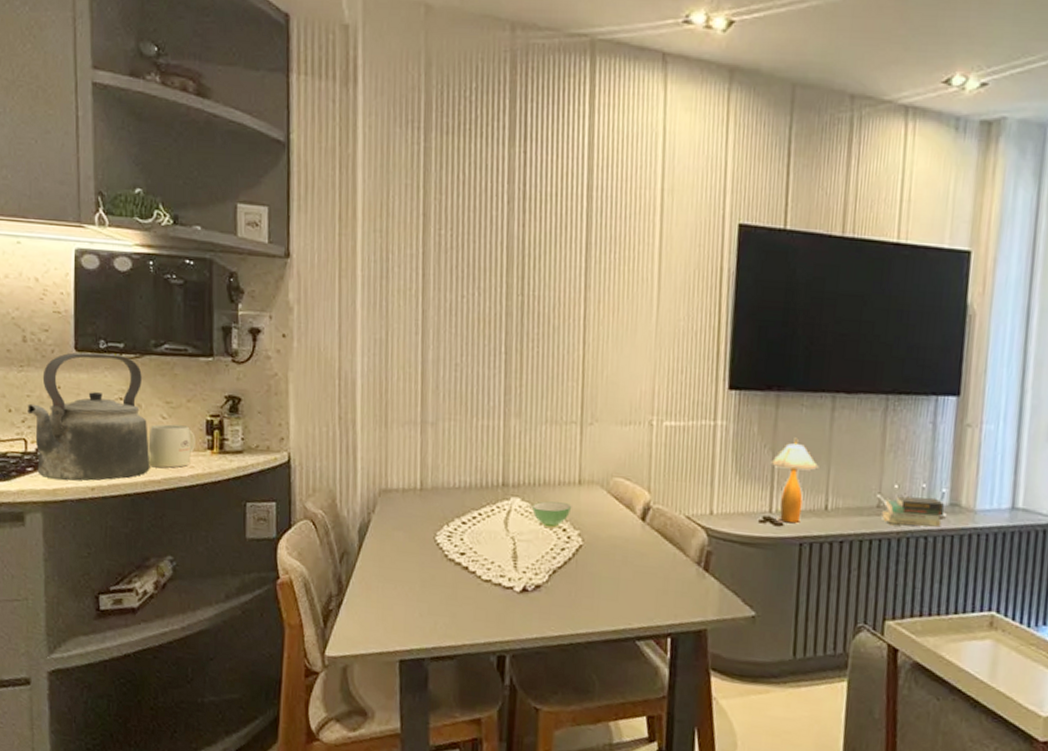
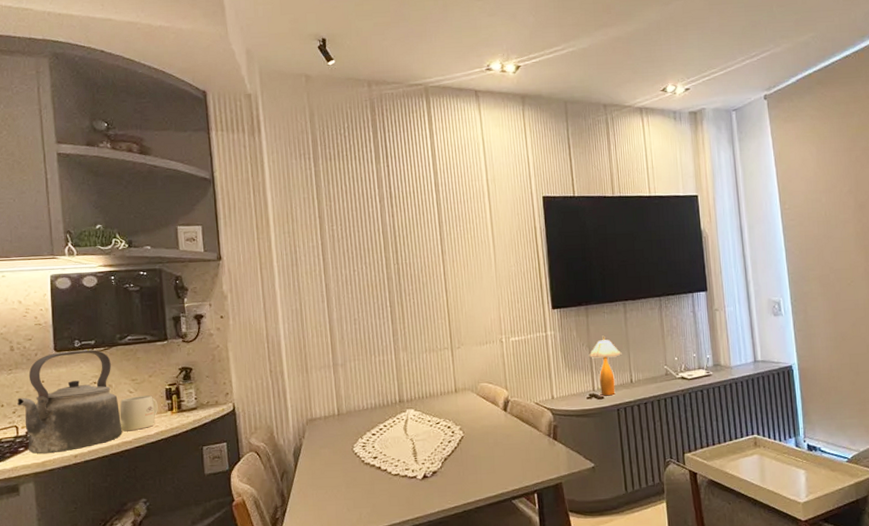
bowl: present [531,501,572,530] -> none [422,407,453,429]
books: present [882,496,945,527] -> none [670,362,711,385]

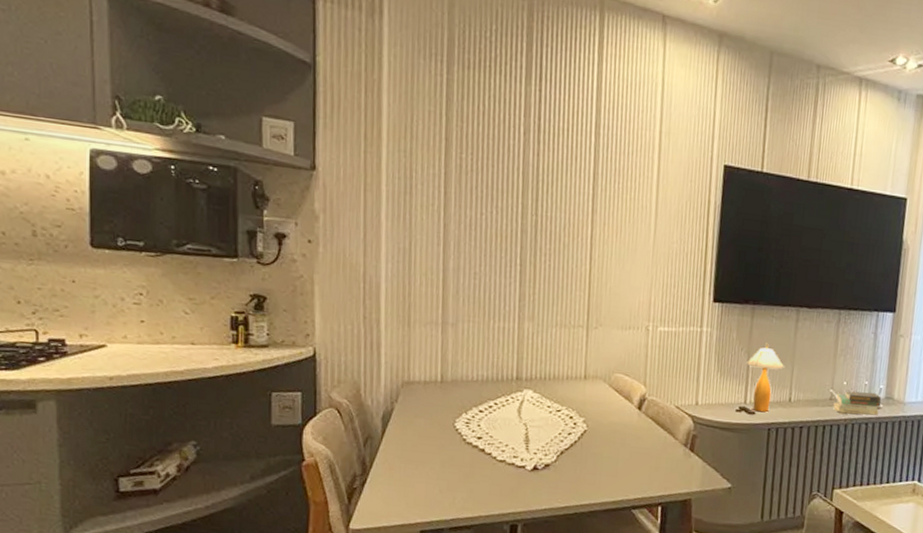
kettle: present [17,349,123,454] -> none [39,248,173,371]
mug: present [119,395,158,432] -> none [170,319,220,360]
books: none [670,362,711,385] -> present [833,390,882,416]

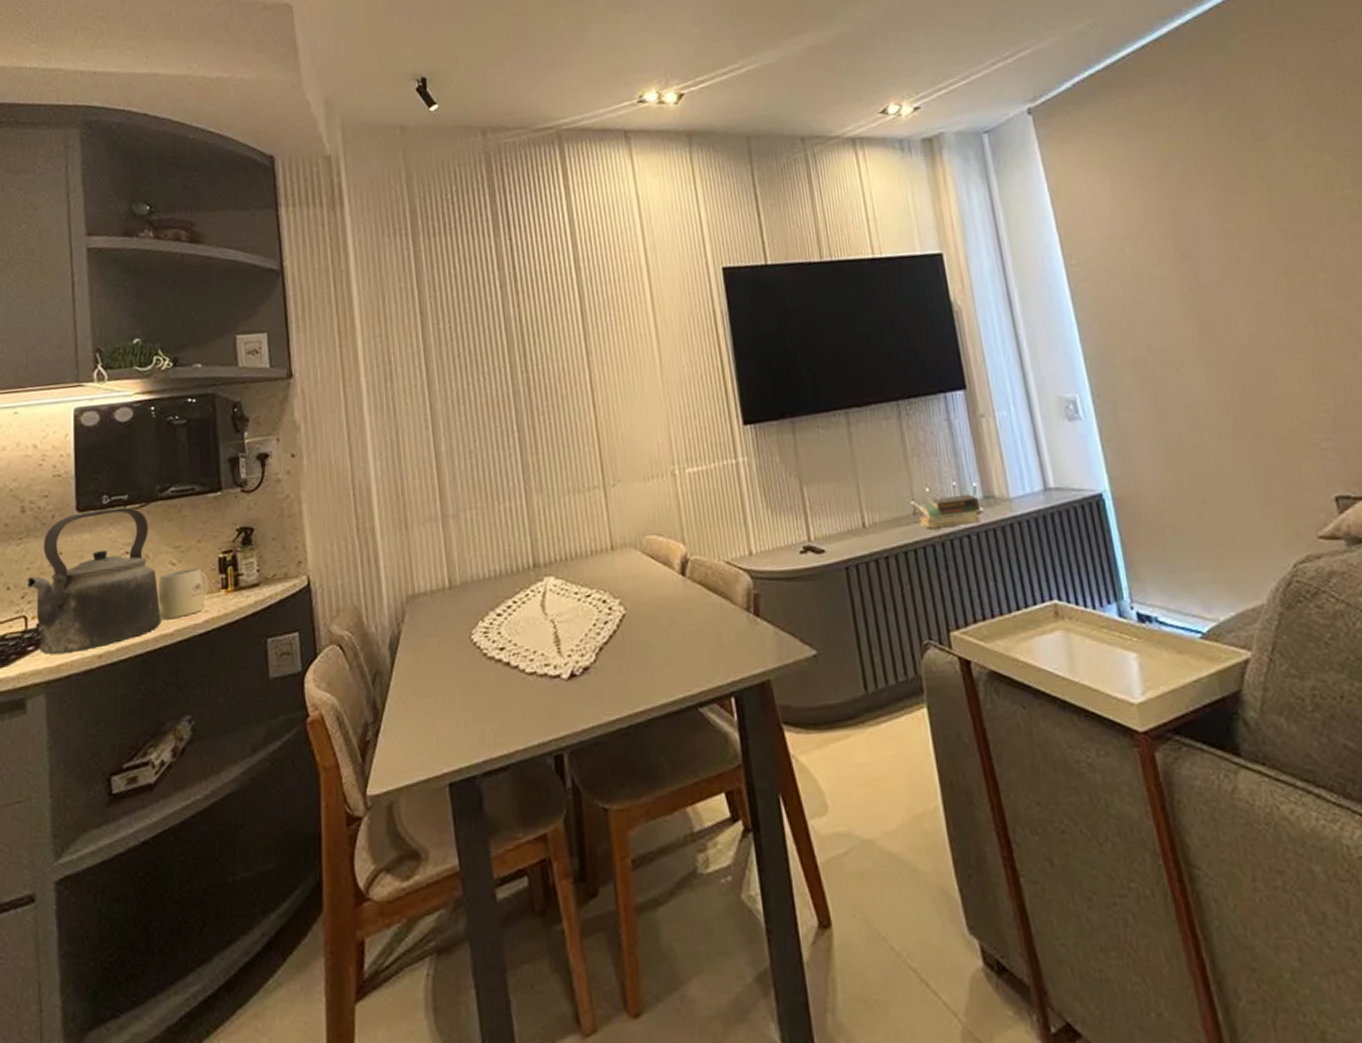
kettle: none [39,248,173,371] -> present [27,507,161,654]
mug: none [170,319,220,360] -> present [158,568,209,620]
table lamp: present [746,344,784,413] -> none [799,461,846,549]

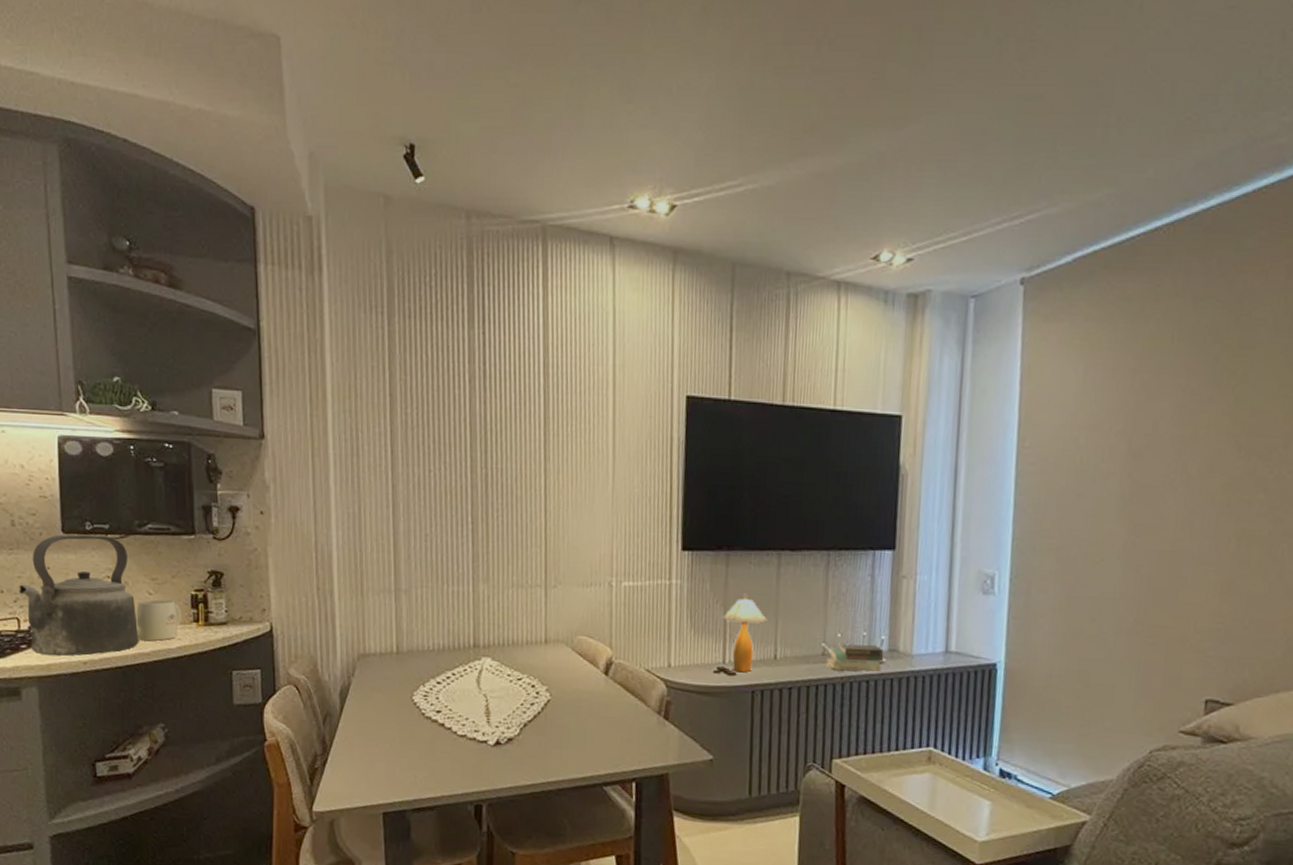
table lamp: none [799,461,846,549] -> present [722,595,766,673]

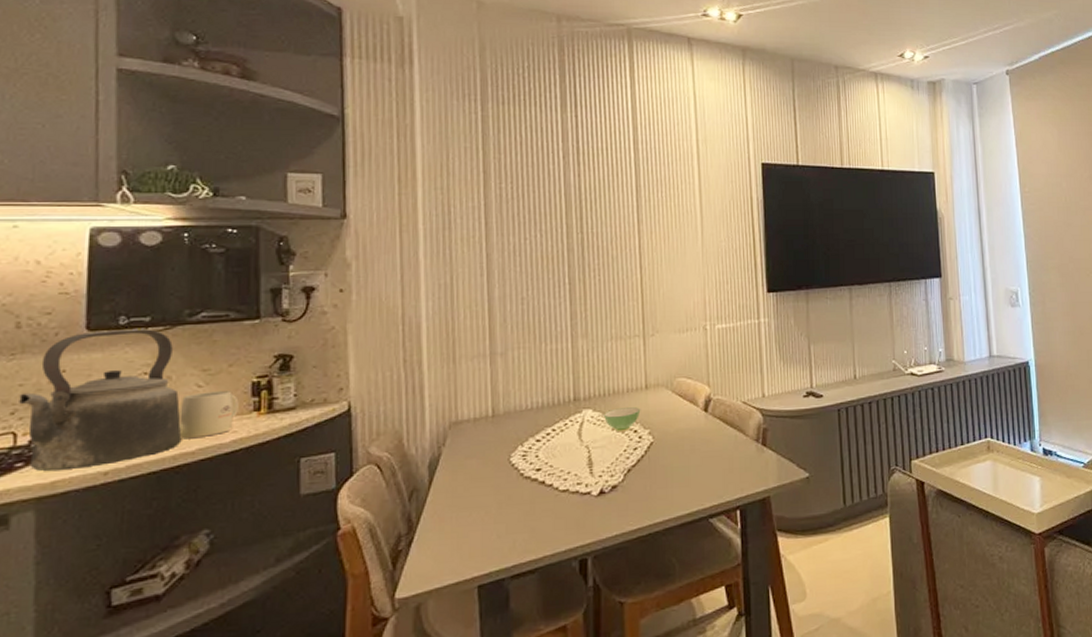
bowl: none [501,660,540,686] -> present [603,407,641,433]
table lamp: present [722,595,766,673] -> none [807,325,844,394]
books: present [827,644,884,672] -> none [898,357,943,382]

